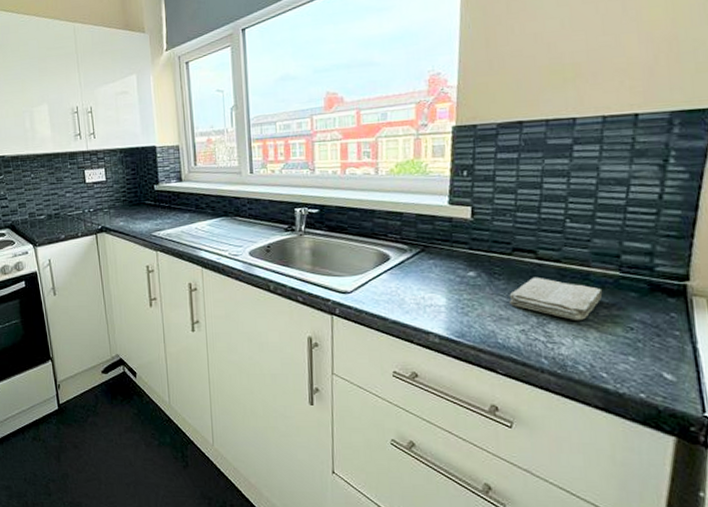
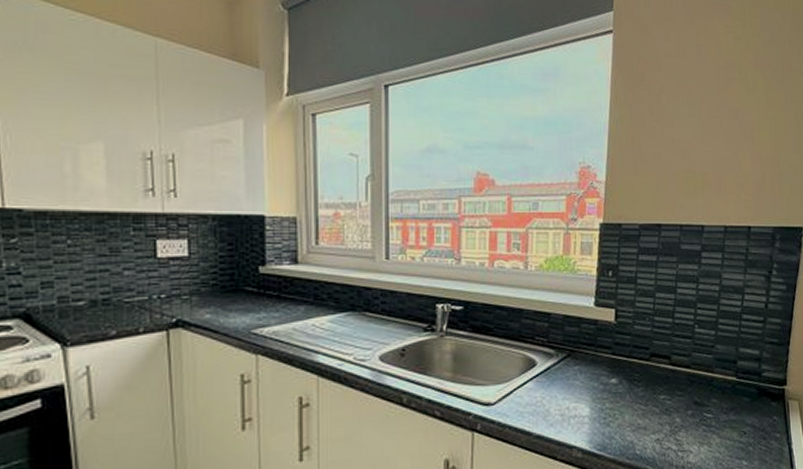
washcloth: present [509,276,603,320] -> none [646,383,723,427]

